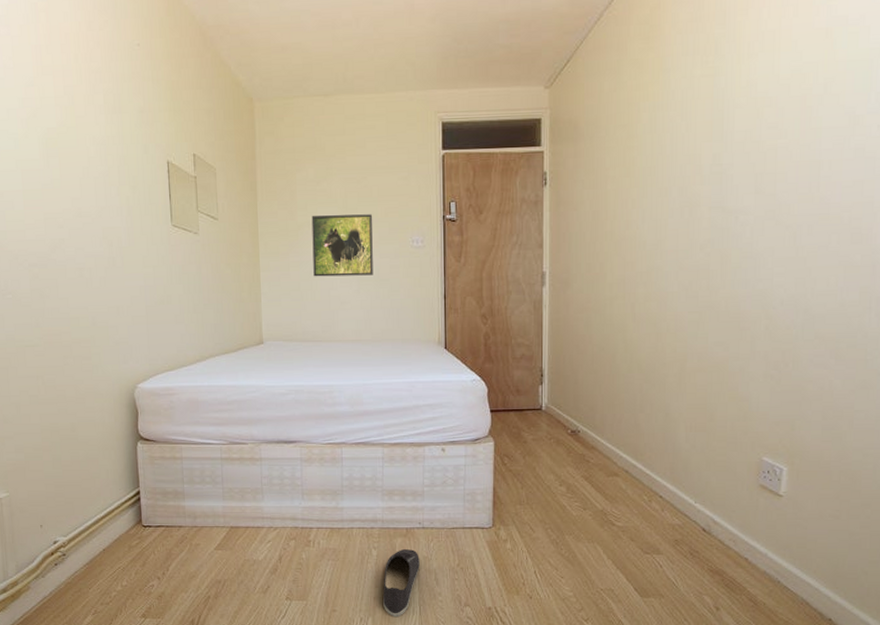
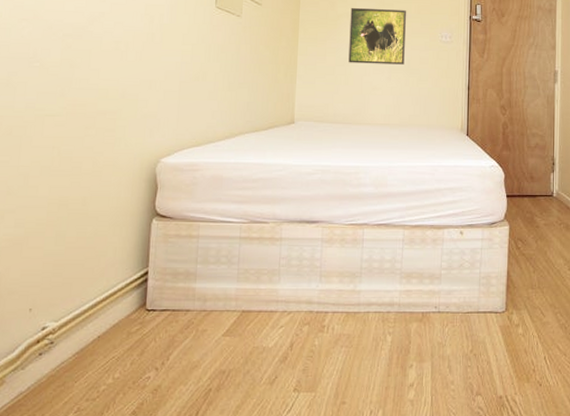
shoe: present [383,549,420,618] -> none [395,335,434,409]

